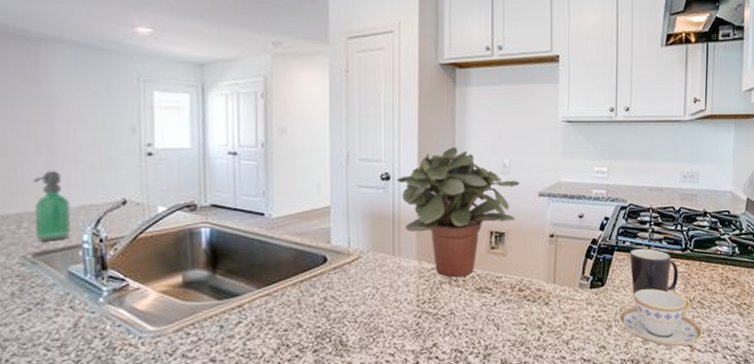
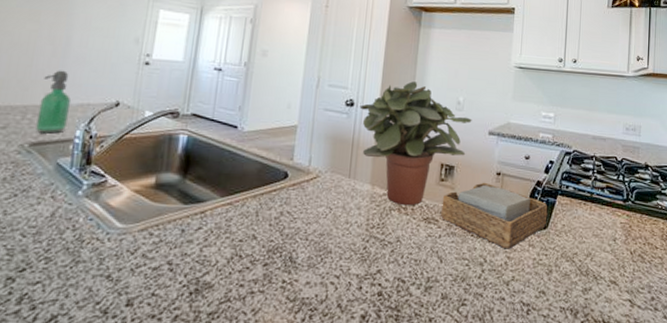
napkin holder: none [494,245,605,310] -> present [441,182,548,249]
teacup: present [619,288,703,347] -> none [559,237,643,300]
mug: present [629,248,679,297] -> none [572,194,620,243]

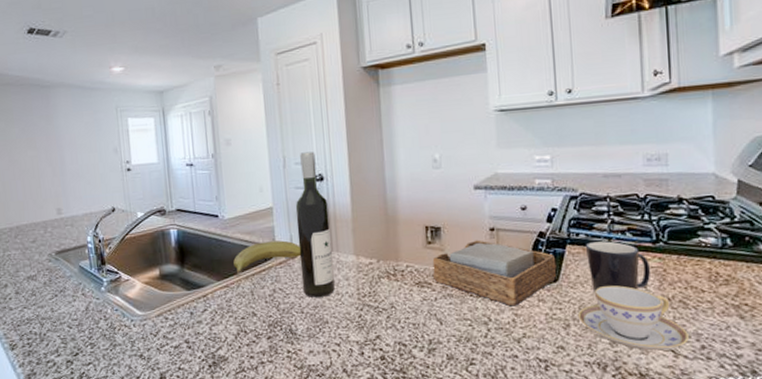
soap dispenser: present [36,70,72,134] -> none [52,187,79,243]
fruit: none [243,160,318,194] -> present [233,240,301,277]
bottle: none [311,75,354,224] -> present [295,152,335,297]
potted plant: present [359,81,472,206] -> none [329,145,453,272]
teacup: none [559,237,643,300] -> present [577,285,689,351]
mug: none [572,194,620,243] -> present [585,240,651,294]

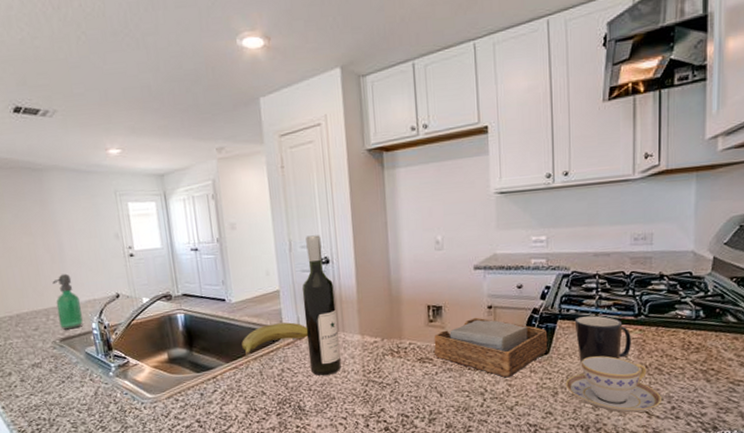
soap dispenser: none [52,187,79,243] -> present [52,273,83,330]

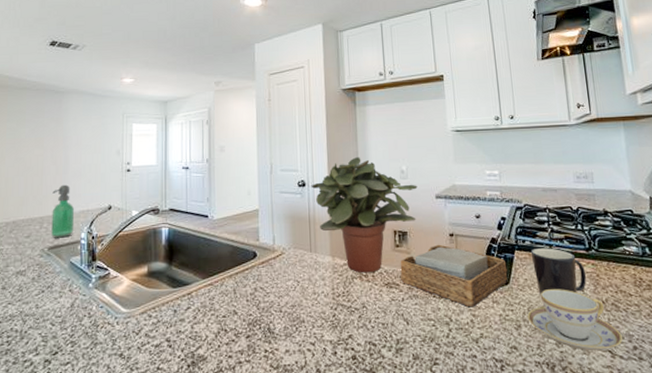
fruit: present [242,322,308,358] -> none [219,241,282,275]
bottle: present [301,235,341,376] -> none [279,160,312,296]
potted plant: none [335,228,454,350] -> present [311,157,418,273]

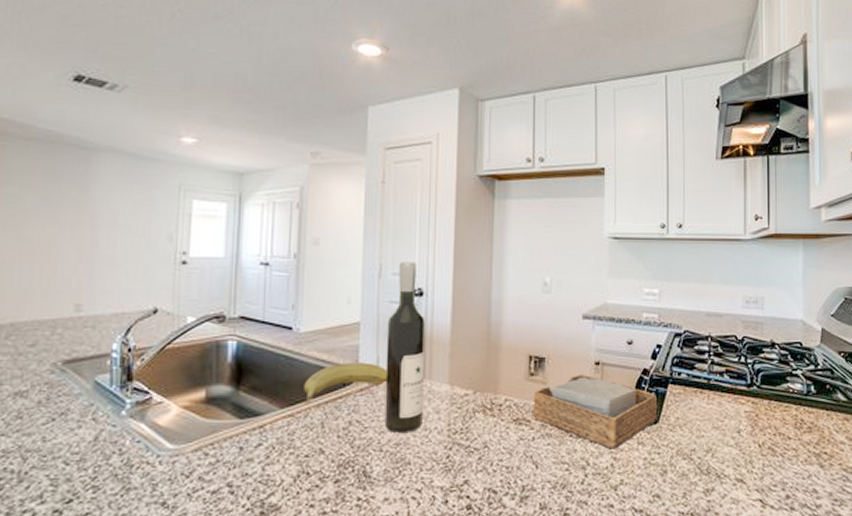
soap dispenser: present [51,184,75,238] -> none [68,277,104,349]
fruit: none [219,241,282,275] -> present [304,363,387,404]
bottle: none [279,160,312,296] -> present [384,262,425,432]
potted plant: present [311,157,418,273] -> none [430,263,562,406]
teacup: present [527,289,623,351] -> none [675,430,775,501]
mug: present [530,247,587,296] -> none [686,381,745,438]

